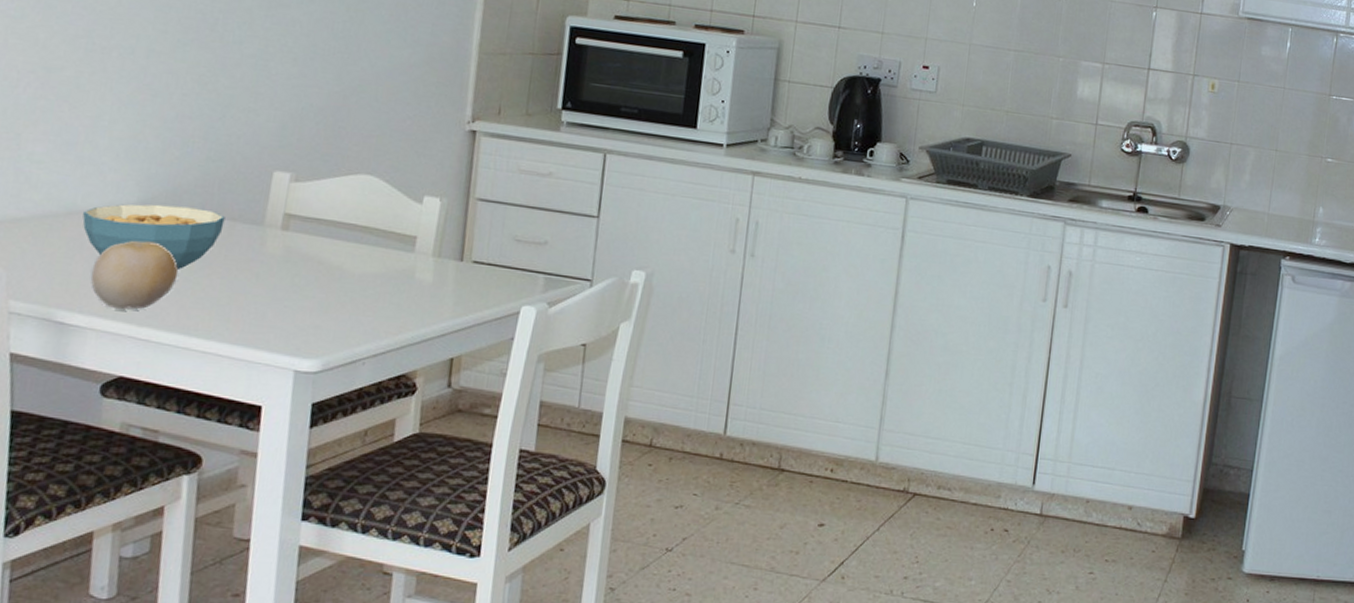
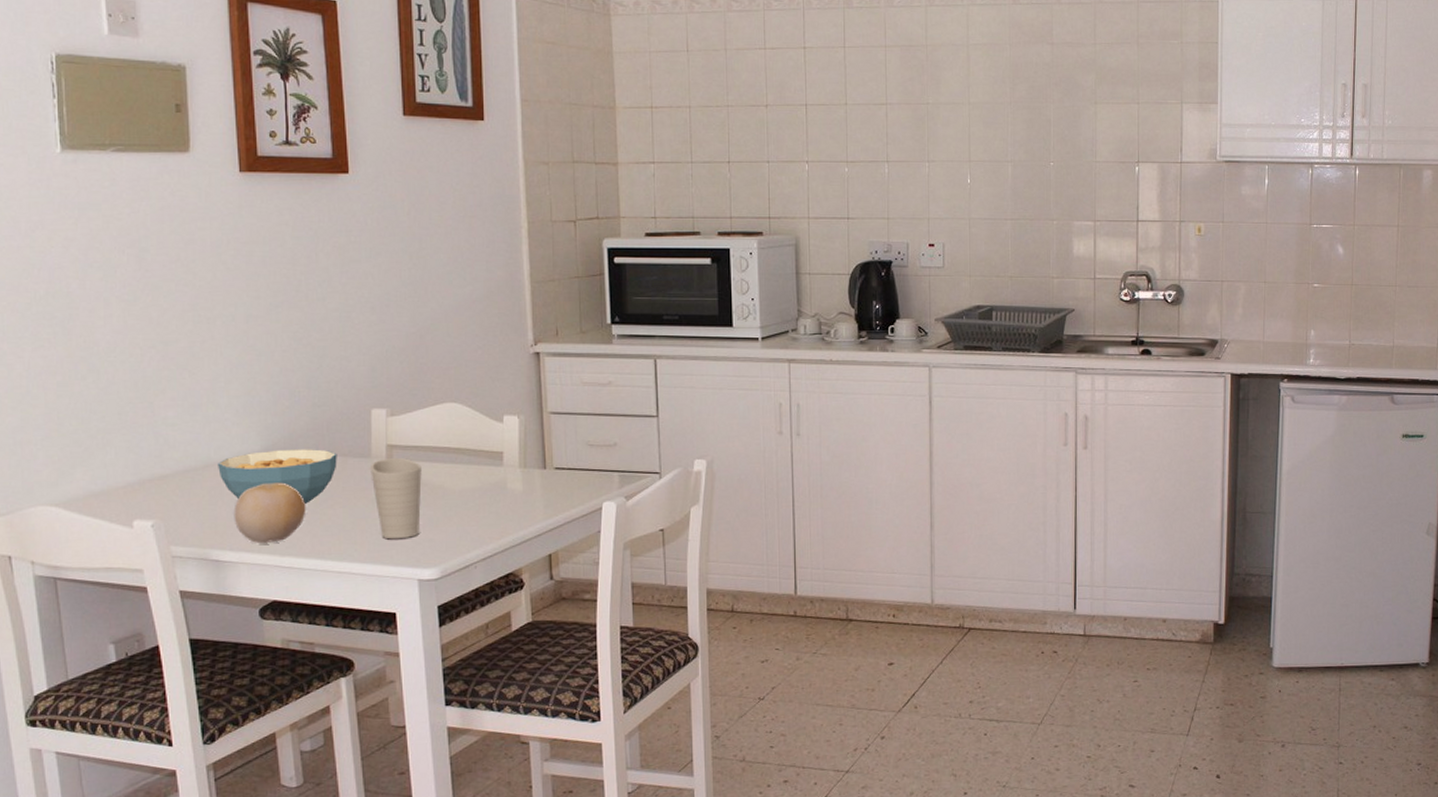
cup: none [260,228,321,322] -> present [370,457,422,540]

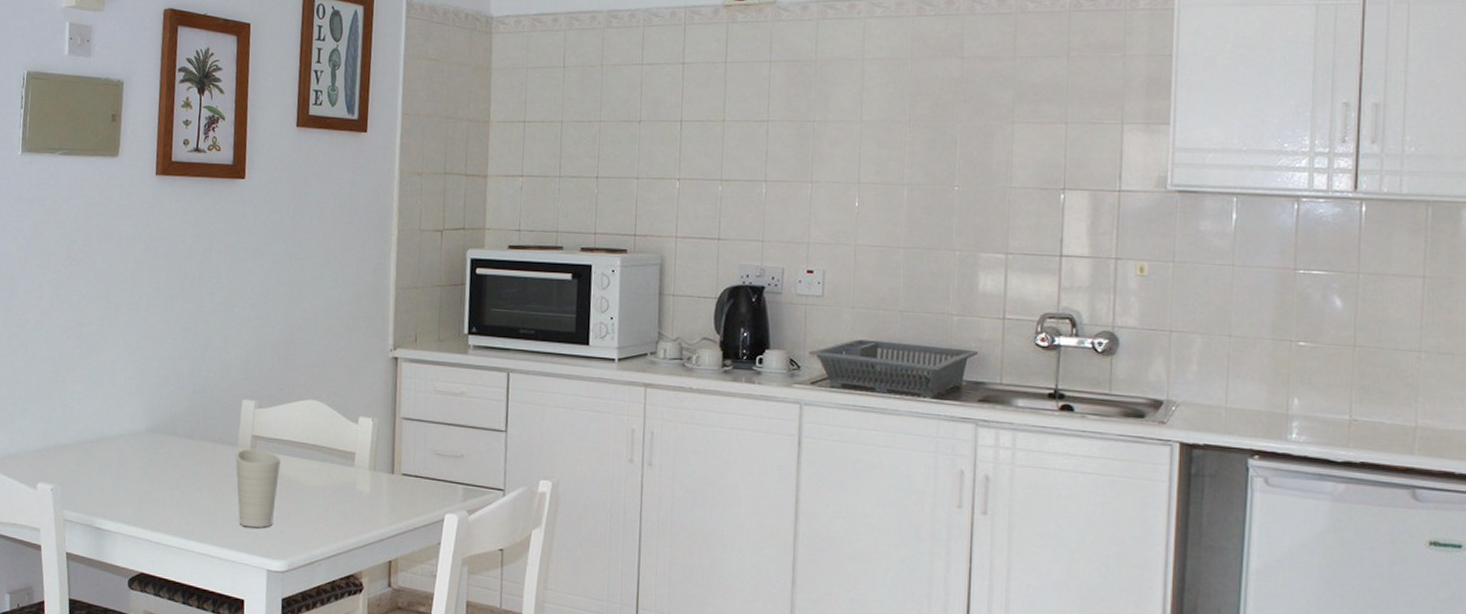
cereal bowl: present [218,449,337,504] -> none [109,430,209,484]
fruit: present [234,482,306,544] -> none [117,461,178,518]

